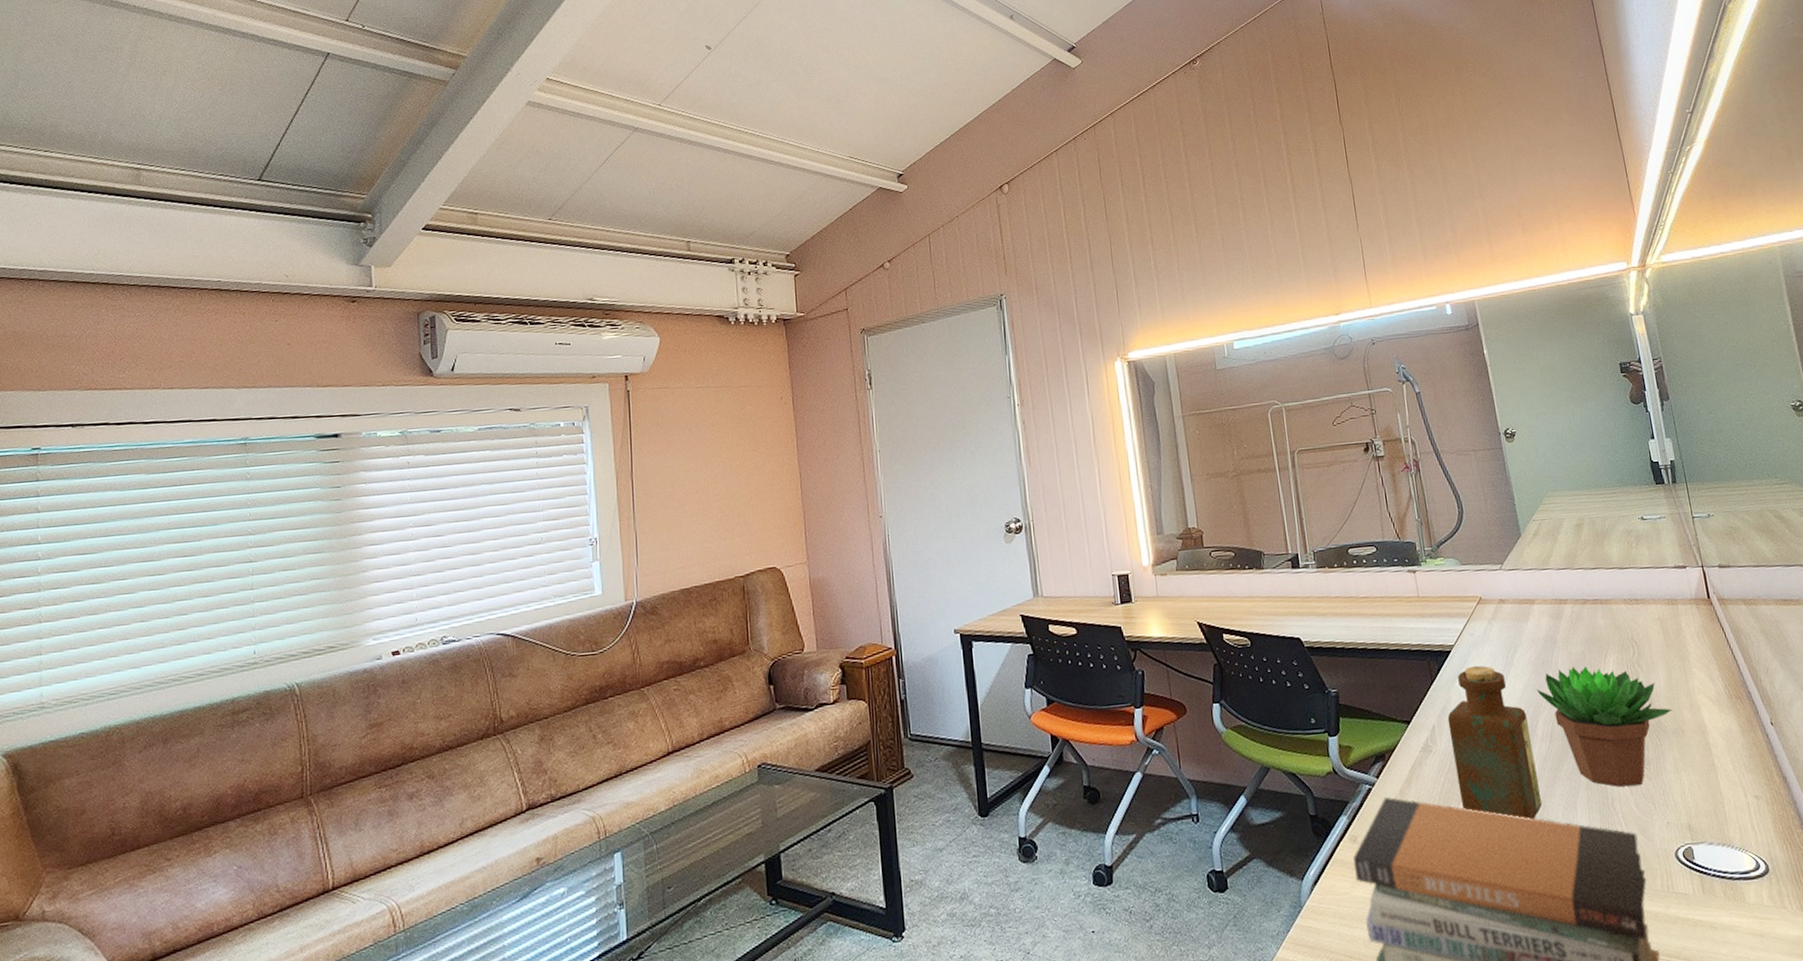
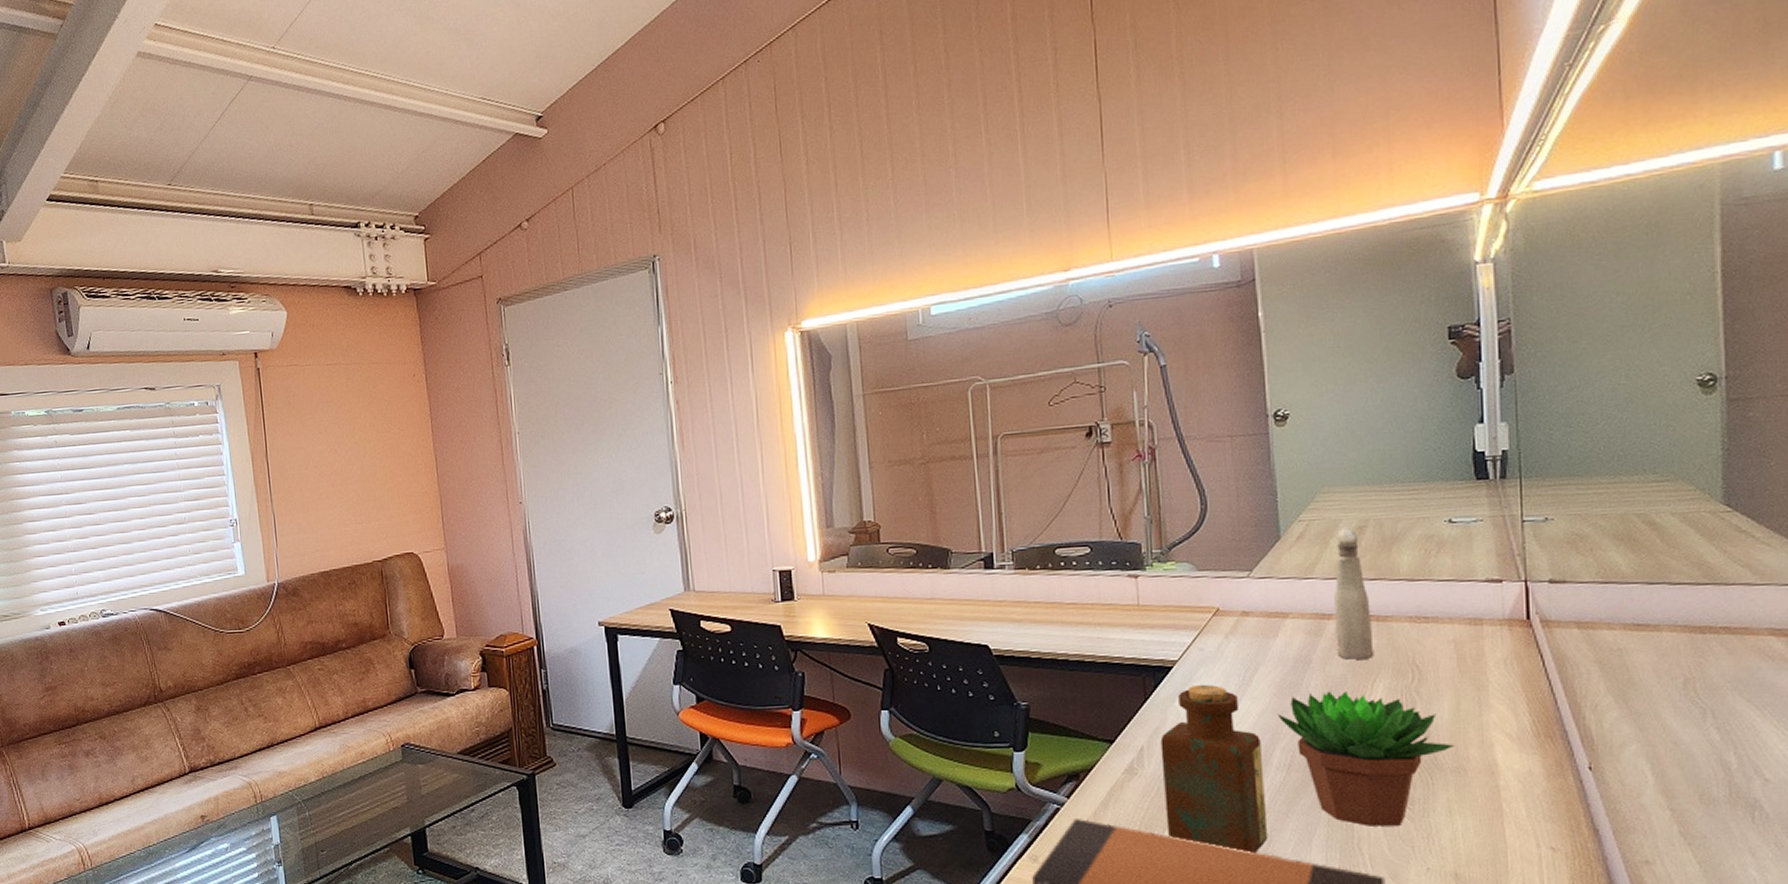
spray bottle: none [1562,525,1603,639] -> present [1334,527,1374,661]

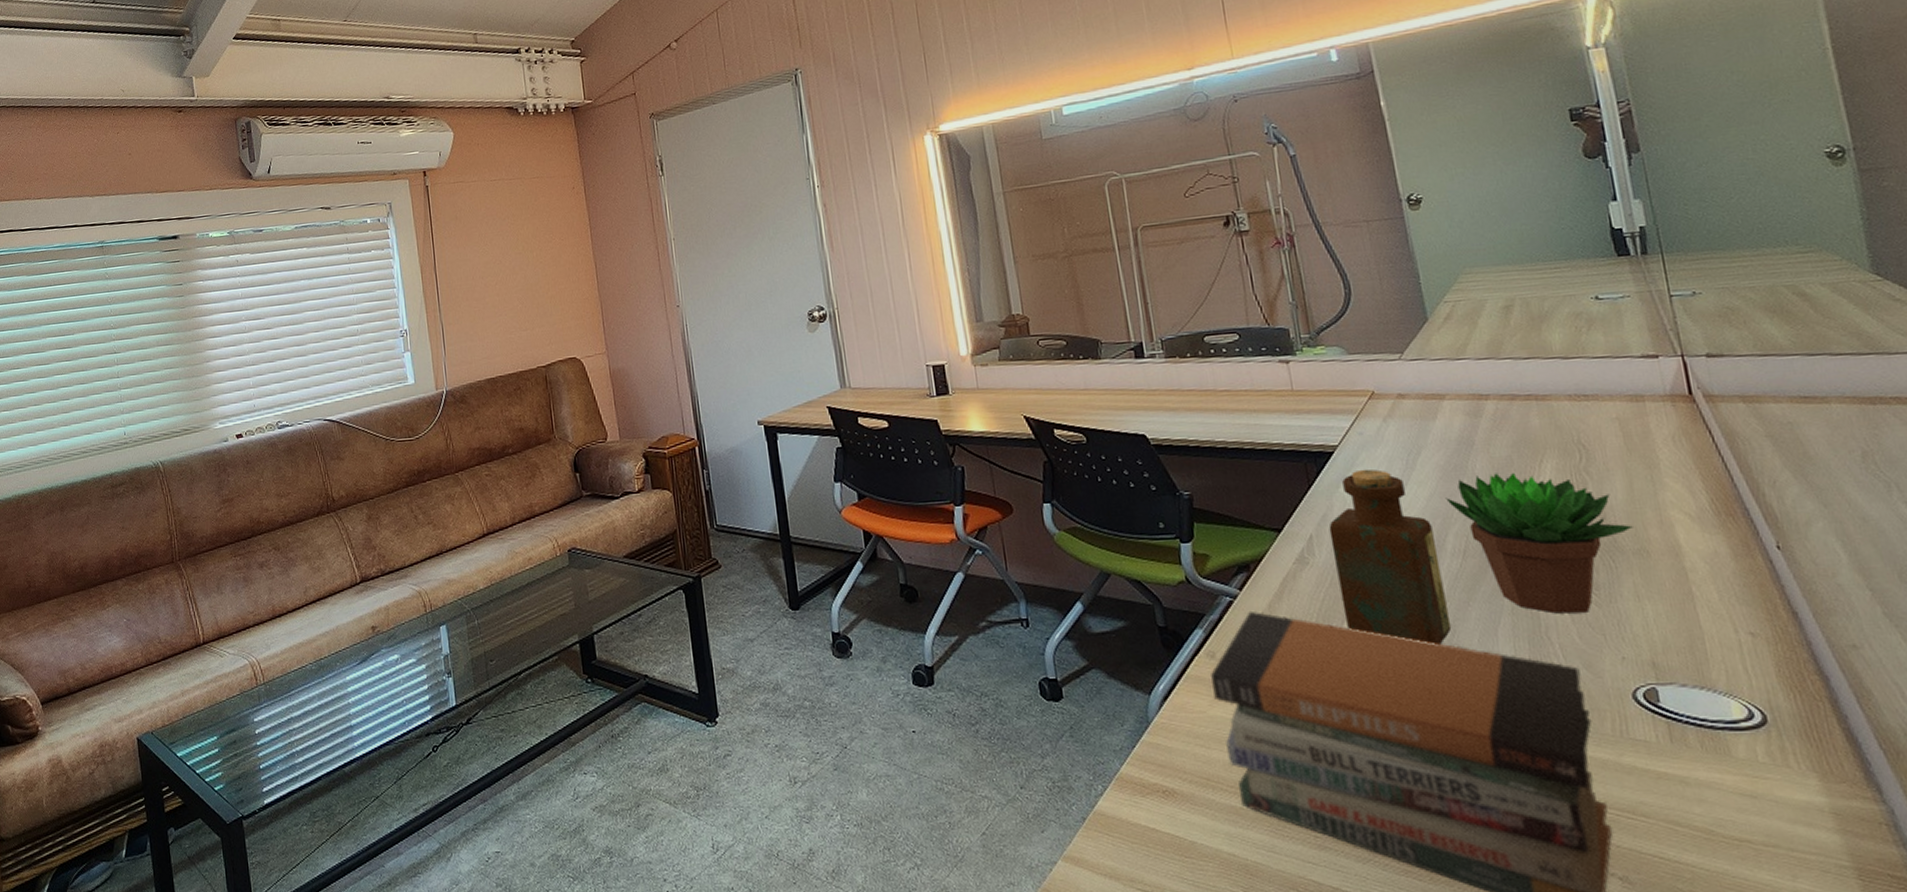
spray bottle: present [1334,527,1374,661] -> none [1484,306,1538,441]

